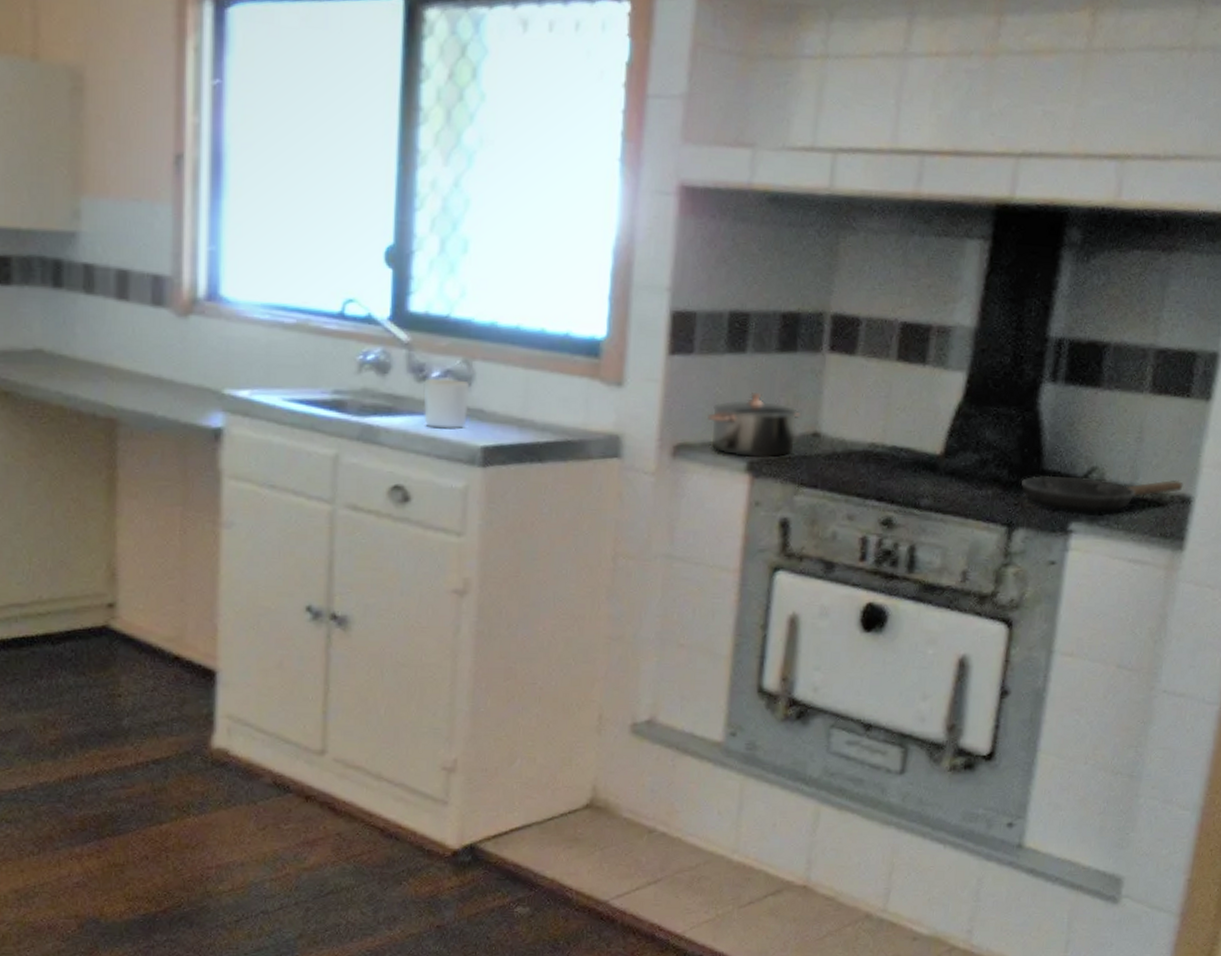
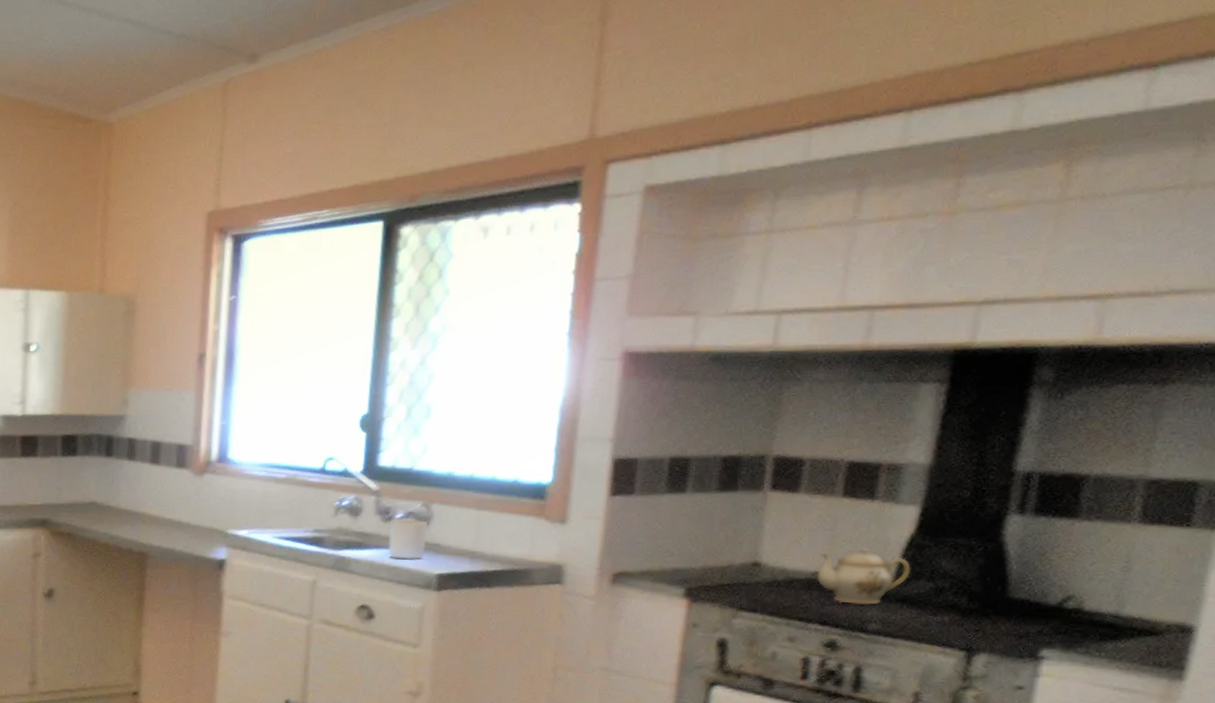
cooking pot: present [707,393,802,458] -> none [646,527,741,585]
teapot: none [873,416,959,479] -> present [816,547,911,605]
frying pan: present [1021,475,1184,513] -> none [983,603,1183,641]

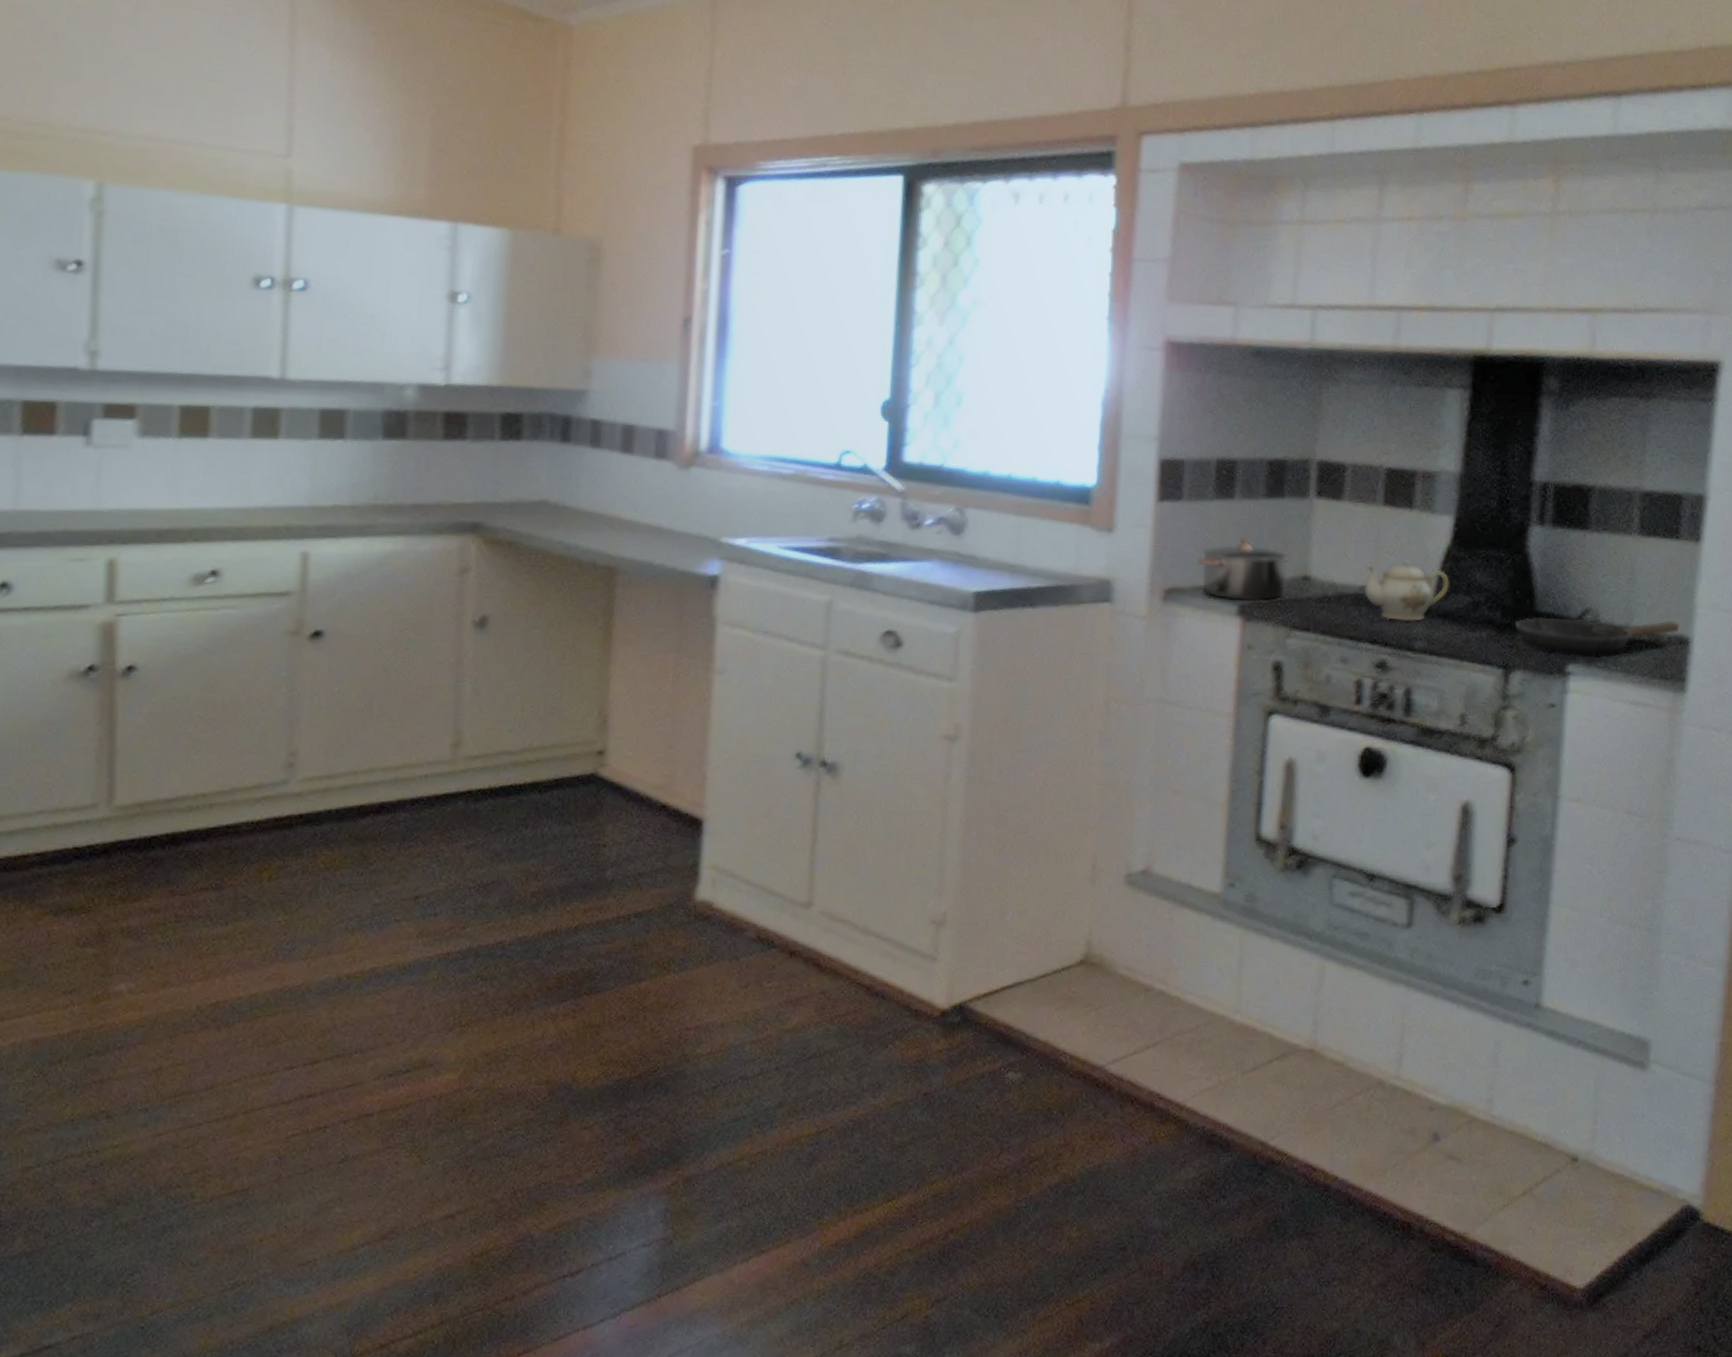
mug: present [387,519,428,560] -> none [916,526,962,575]
cooking pot: none [646,527,741,585] -> present [1197,537,1291,601]
frying pan: none [983,603,1183,641] -> present [1515,617,1680,655]

